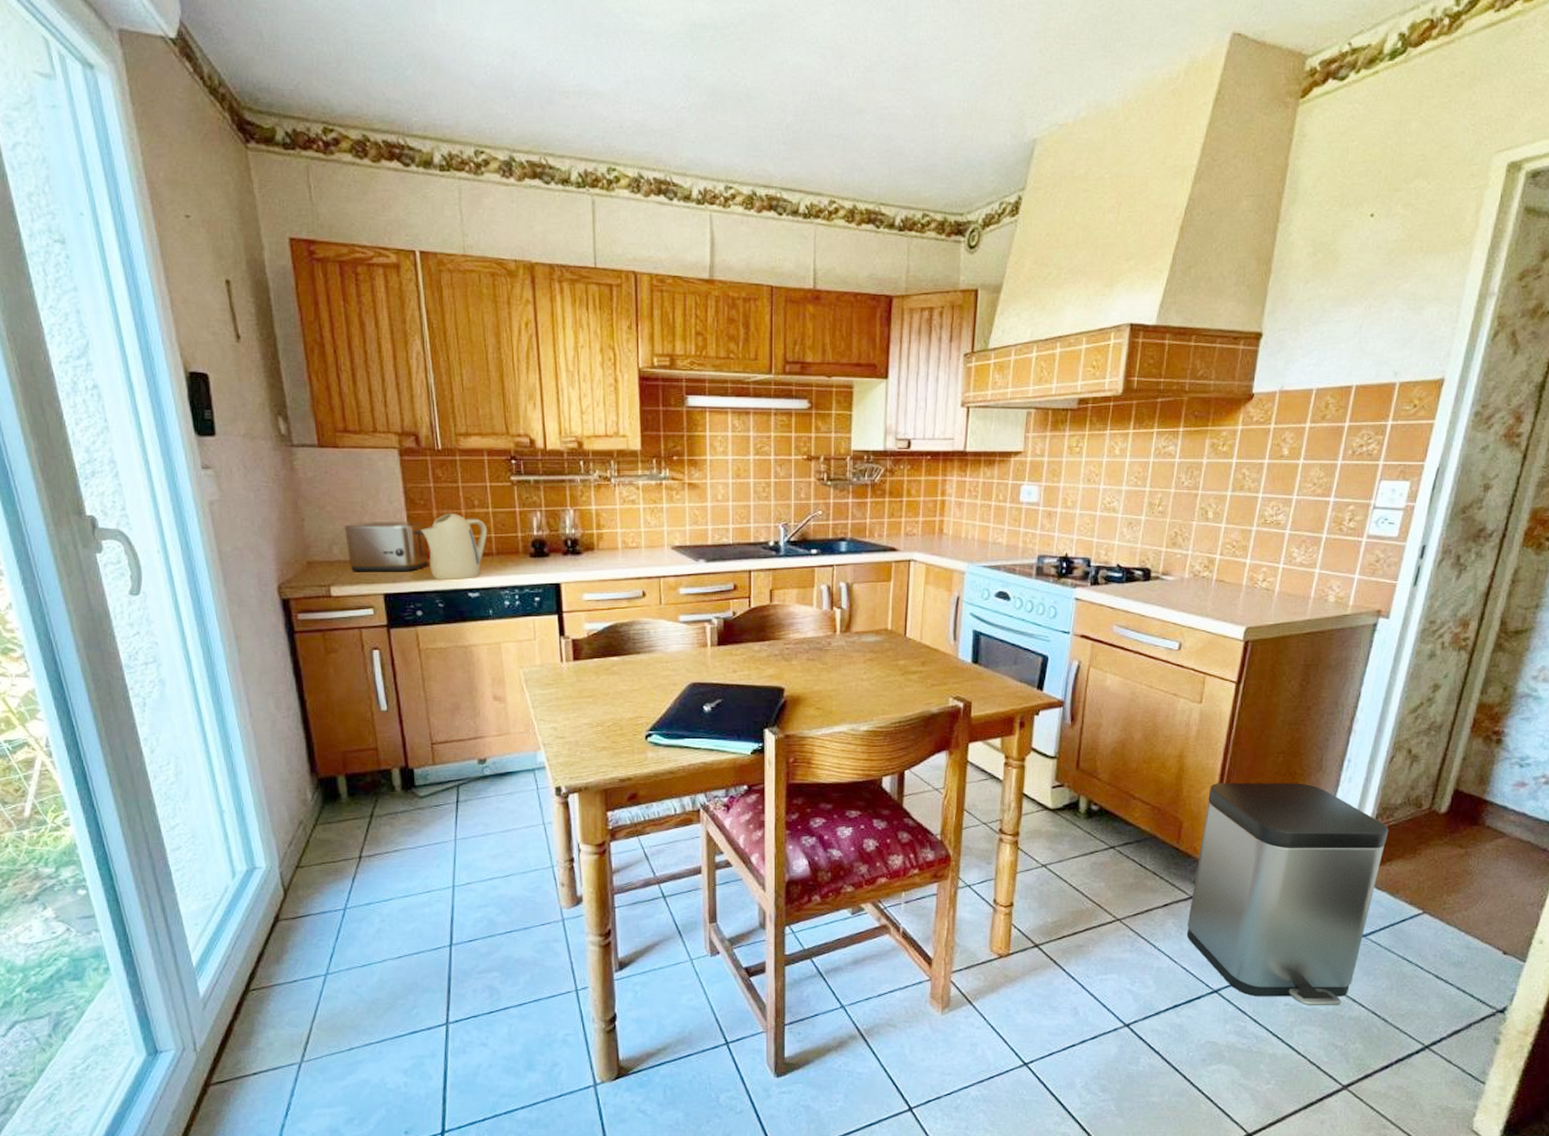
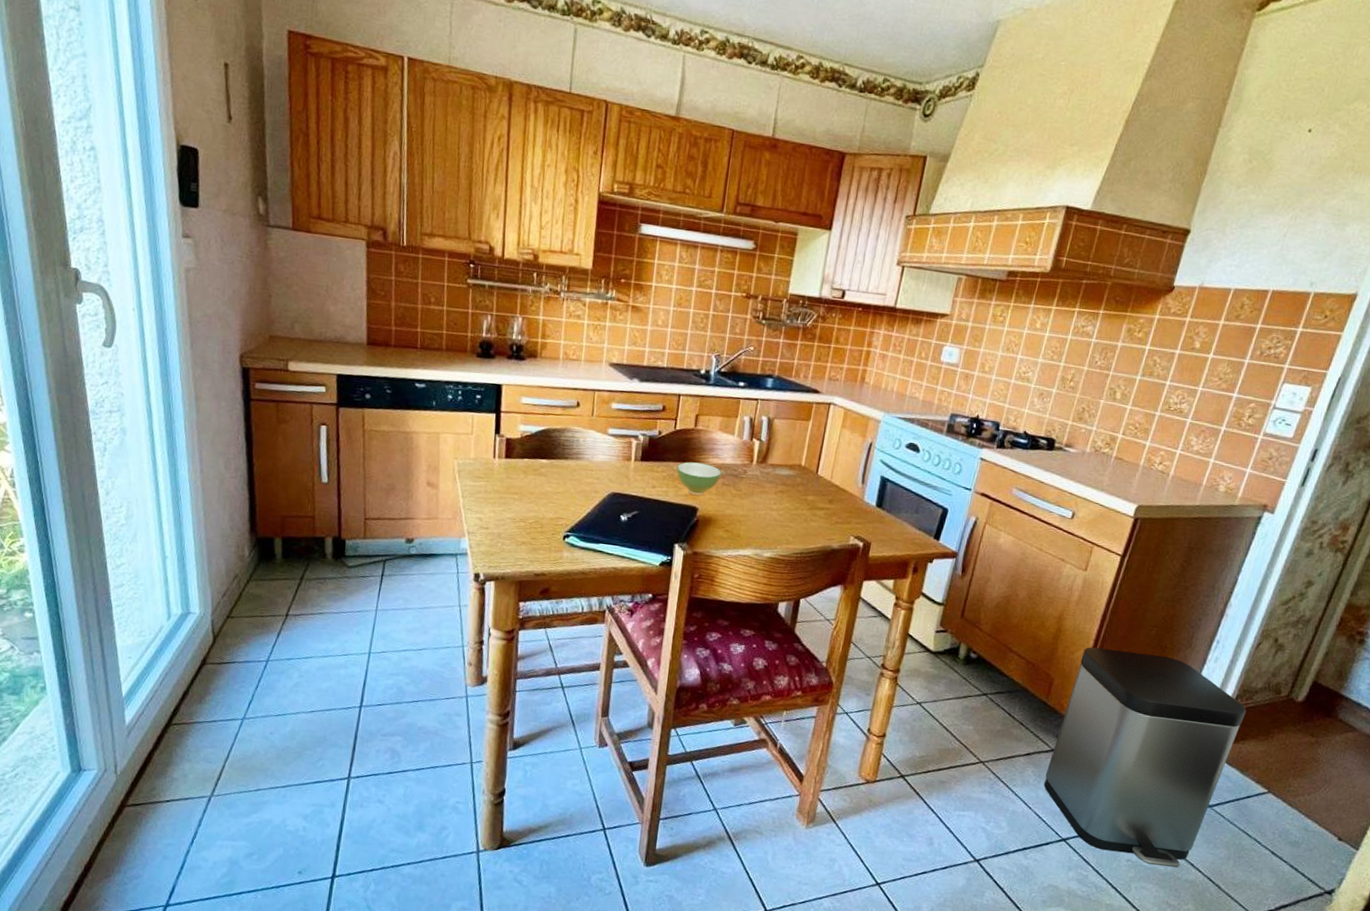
toaster: present [345,522,430,572] -> none [307,304,384,357]
kettle: present [421,513,488,581] -> none [378,306,440,371]
bowl: none [755,640,805,676] -> present [675,461,722,496]

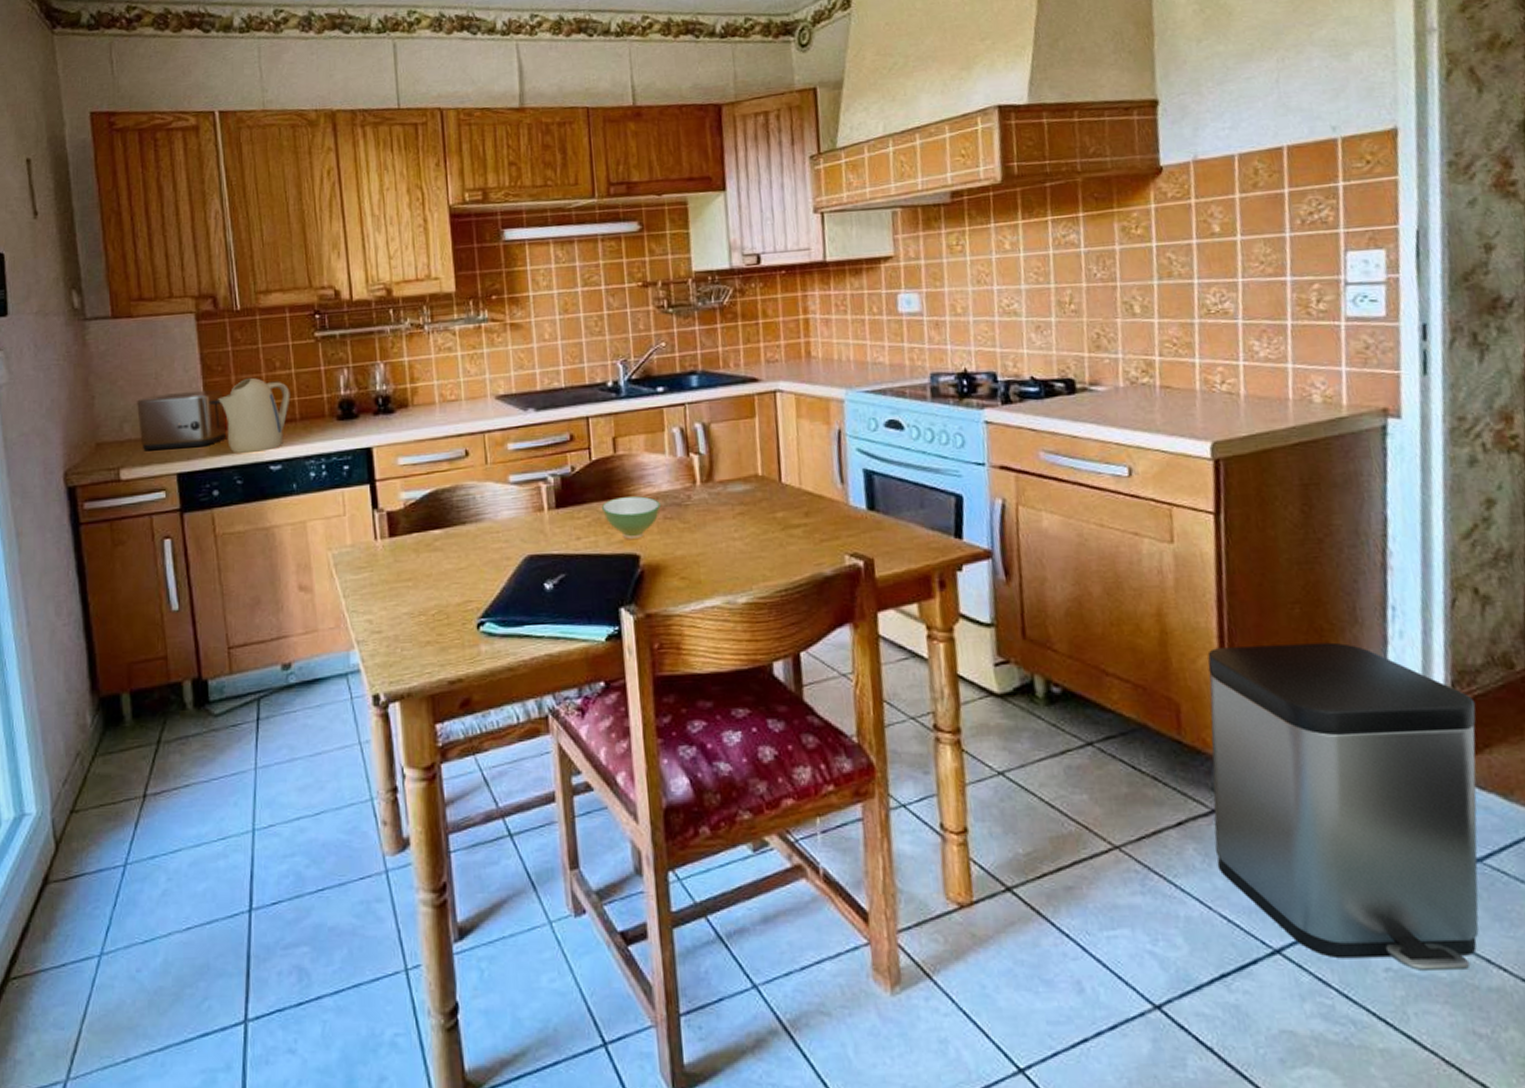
toaster: none [307,304,384,357] -> present [137,390,227,451]
kettle: none [378,306,440,371] -> present [218,377,291,454]

